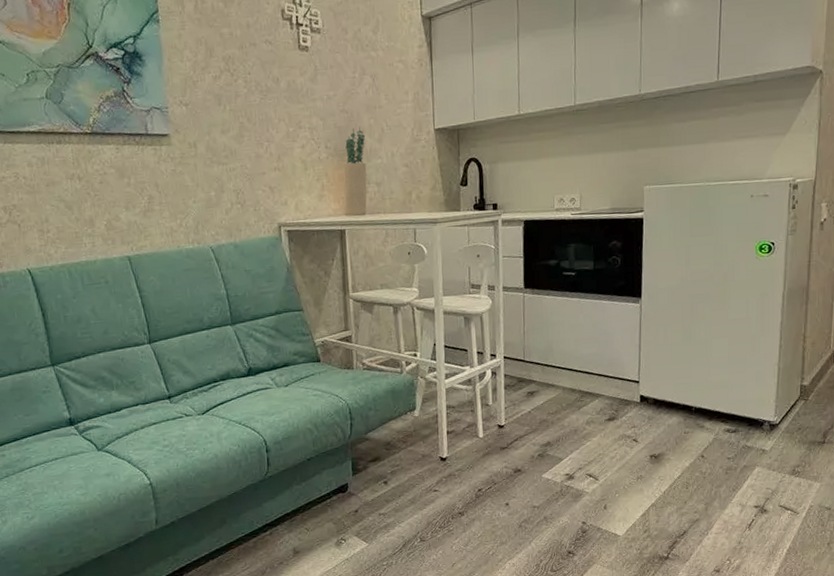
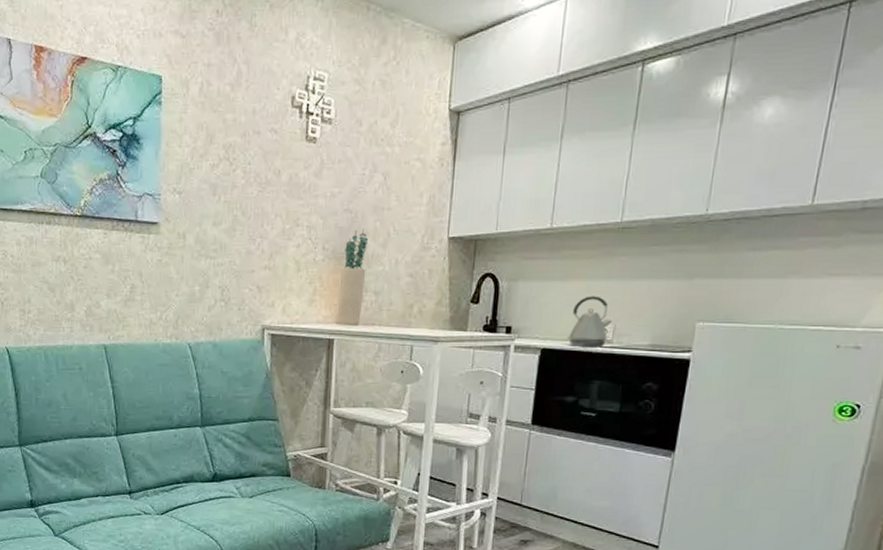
kettle: none [544,170,578,217] -> present [567,296,612,348]

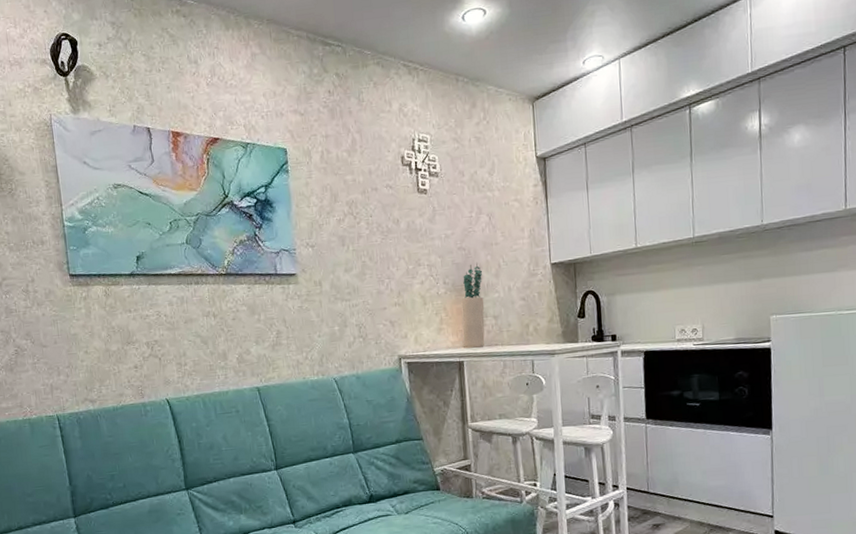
kettle: present [567,296,612,348] -> none [664,301,700,347]

